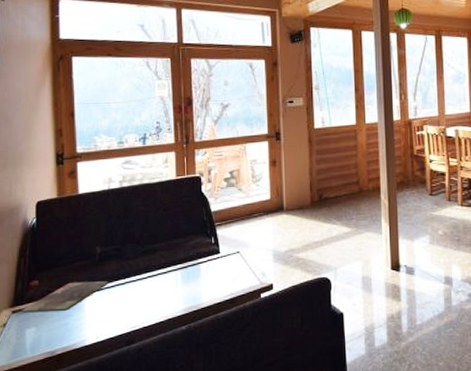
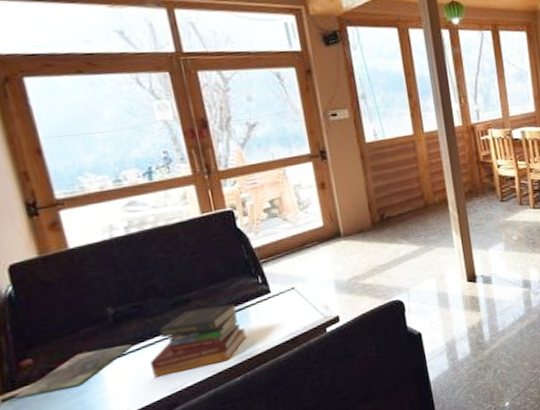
books: none [119,258,195,314] -> present [149,304,246,378]

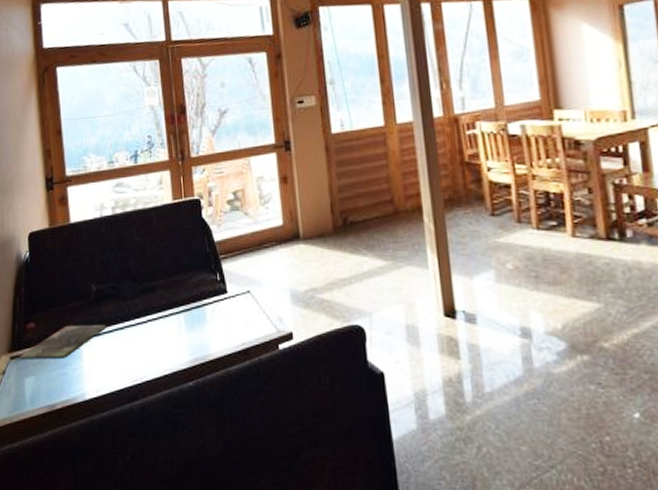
books: present [149,304,246,378] -> none [118,299,201,364]

